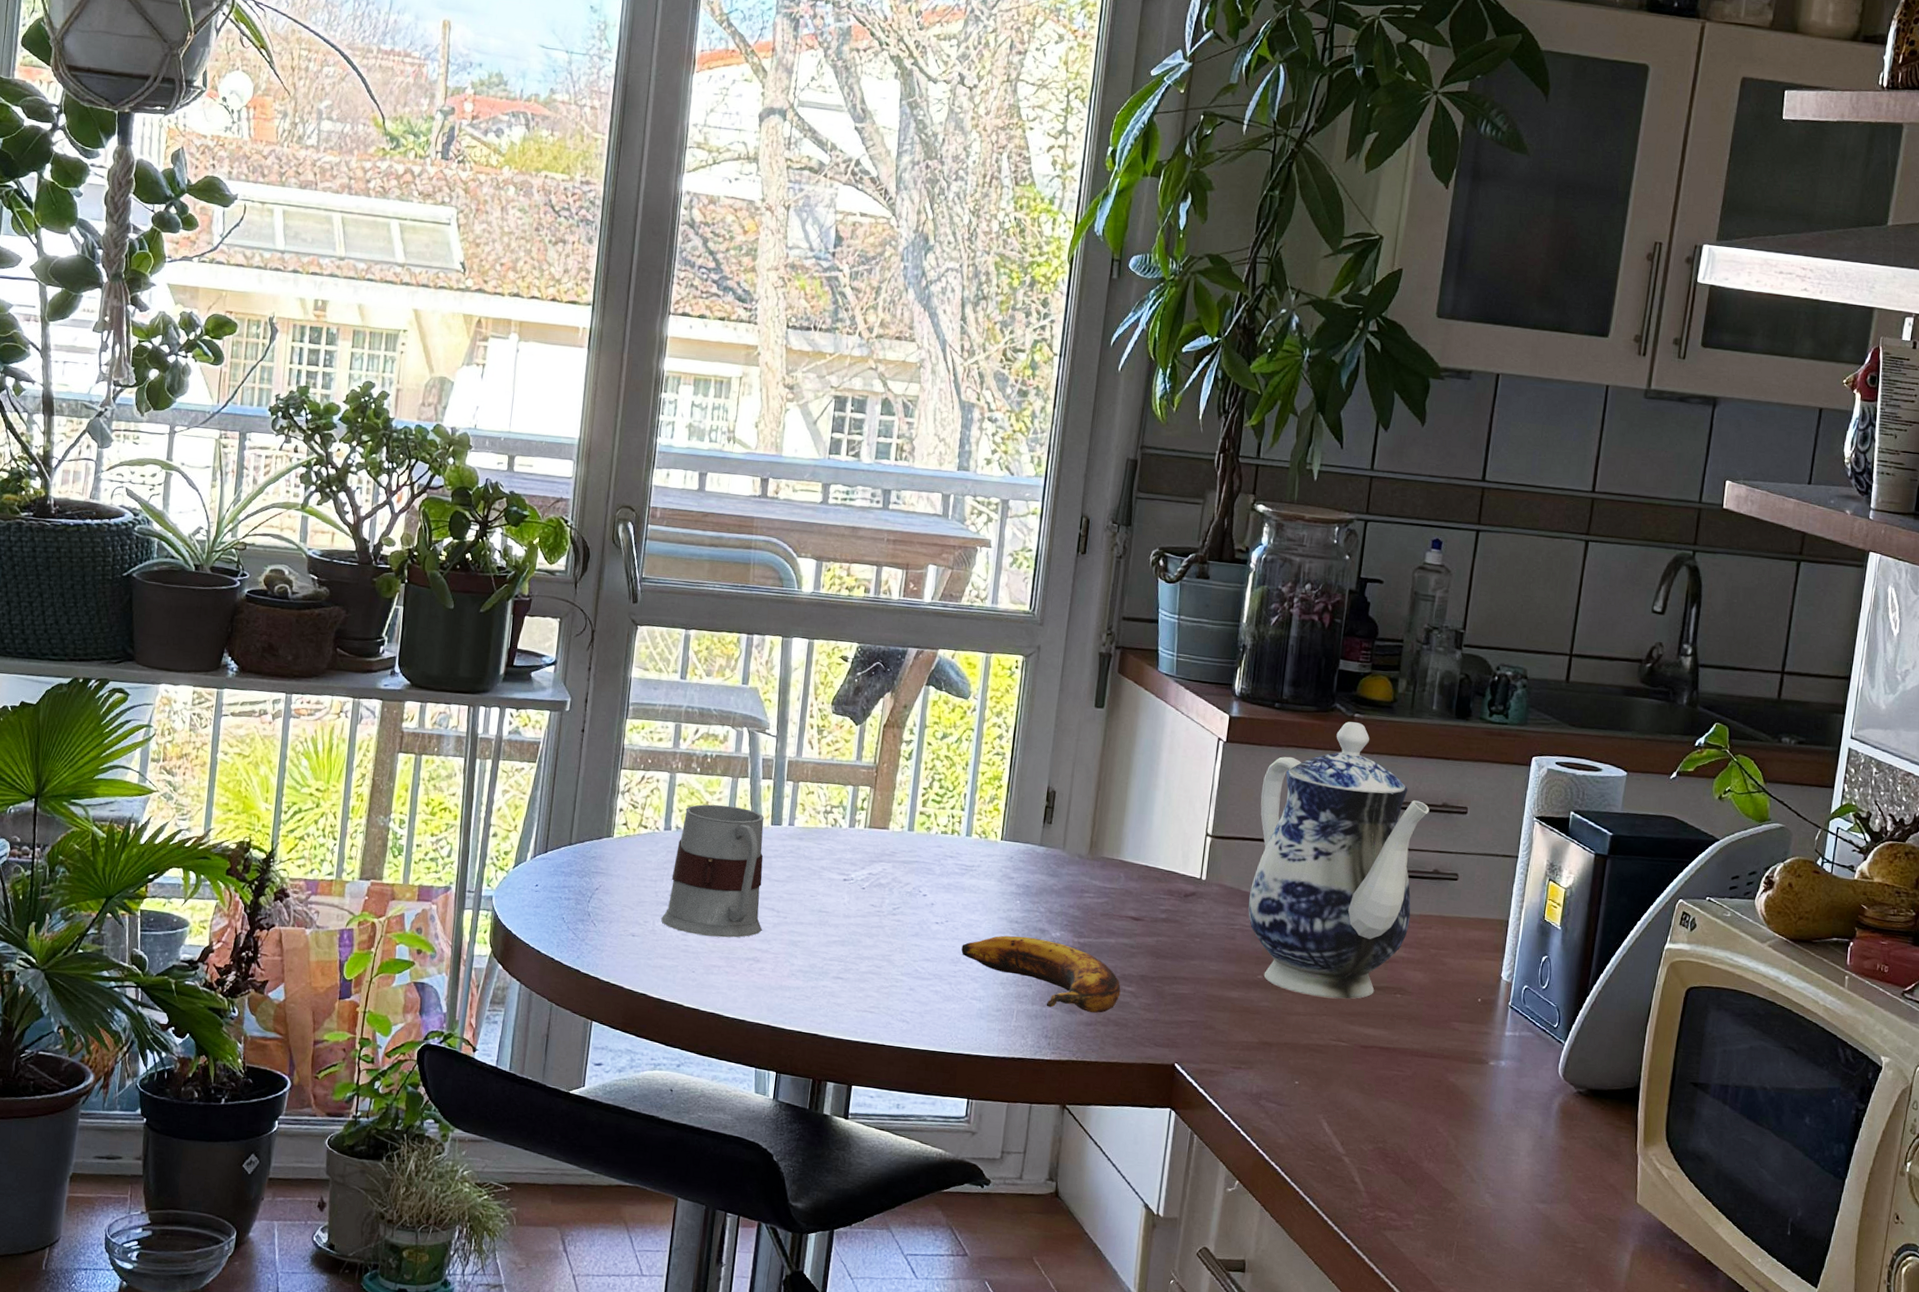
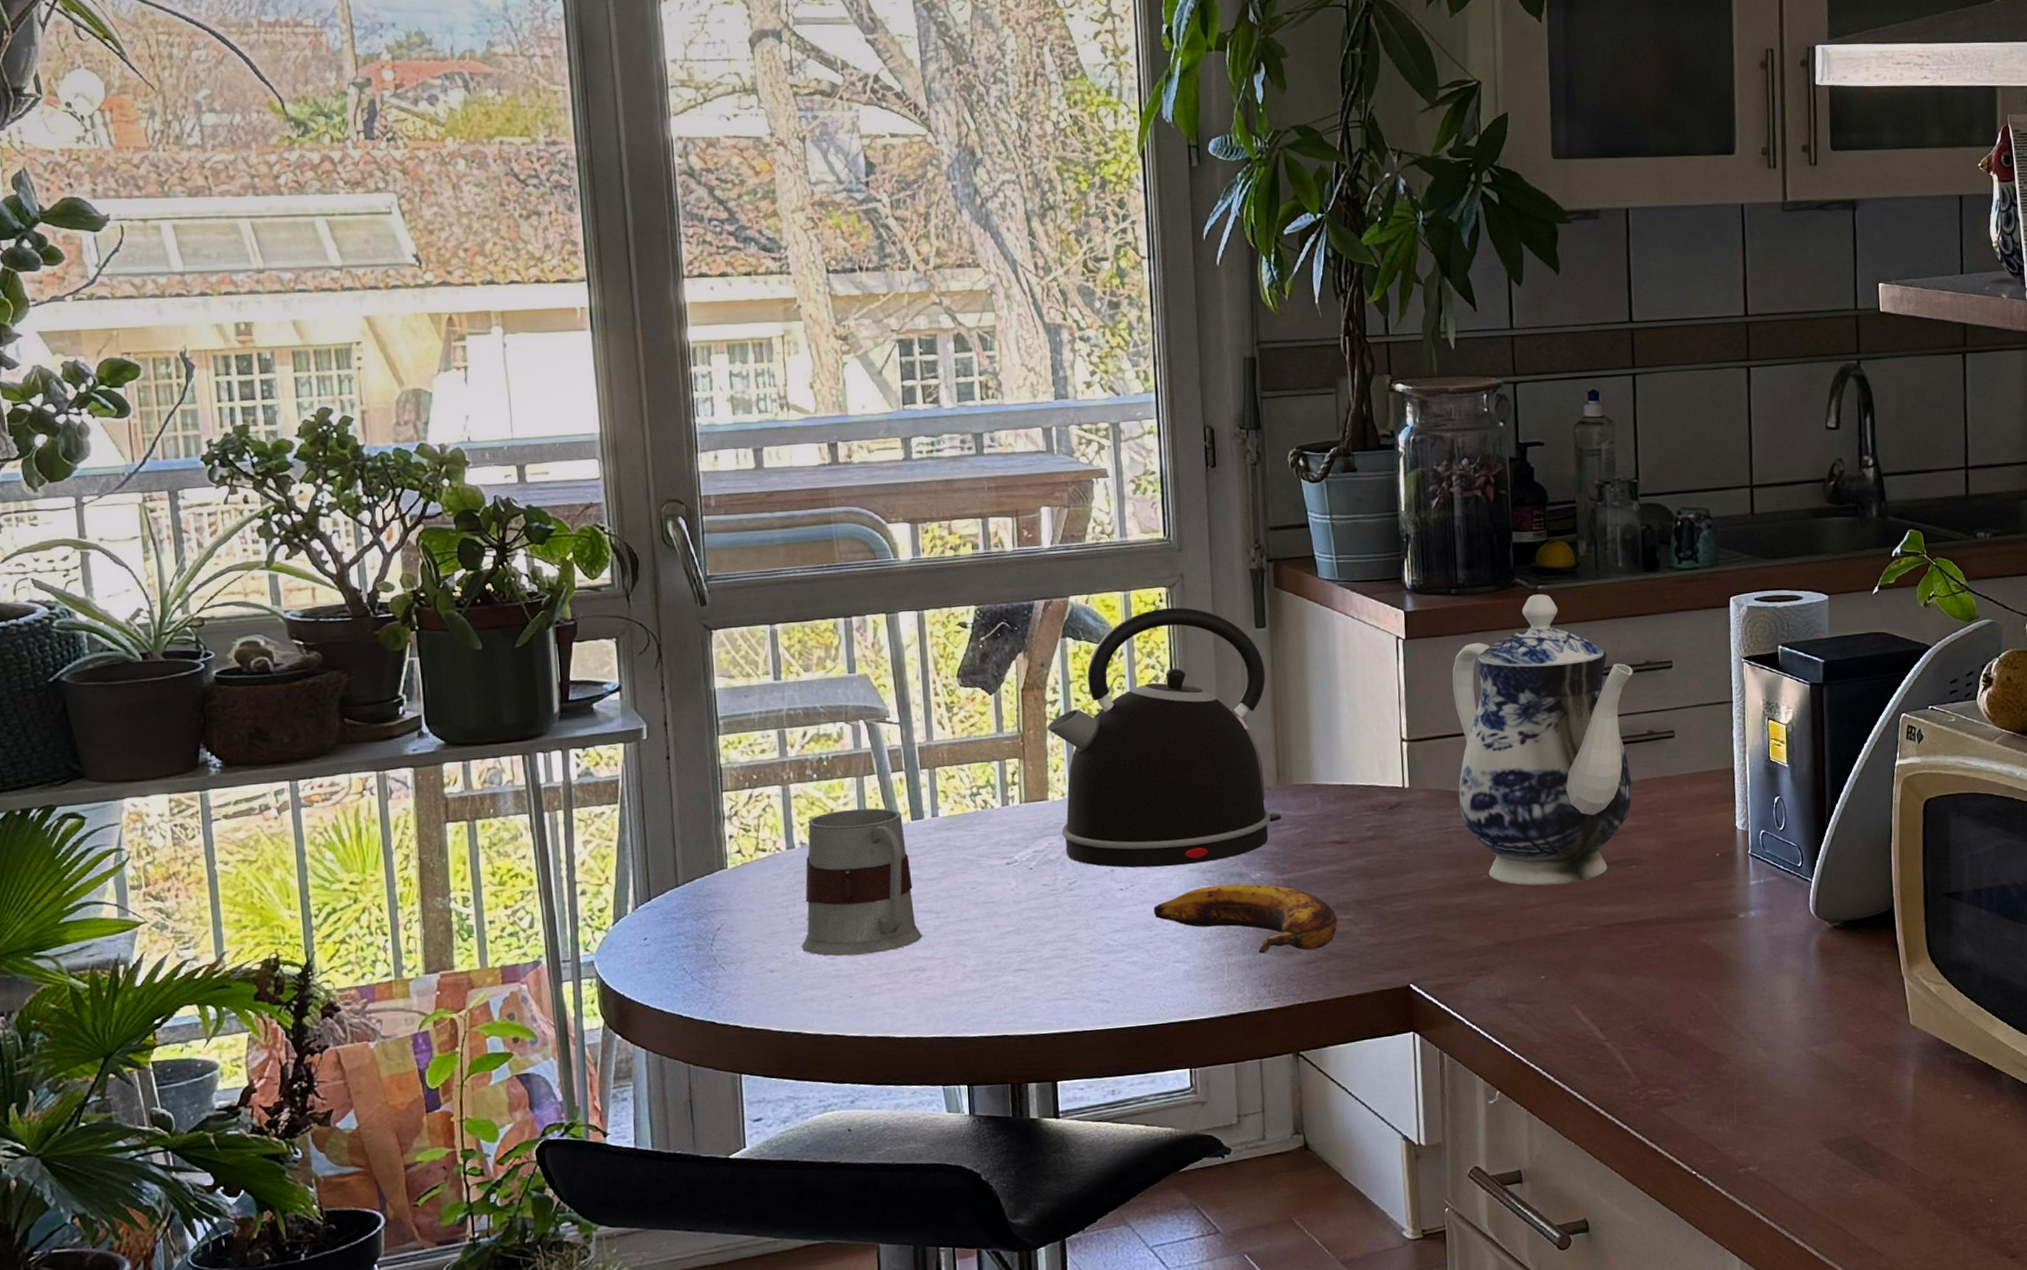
kettle: none [895,674,1097,914] -> present [1047,607,1282,868]

